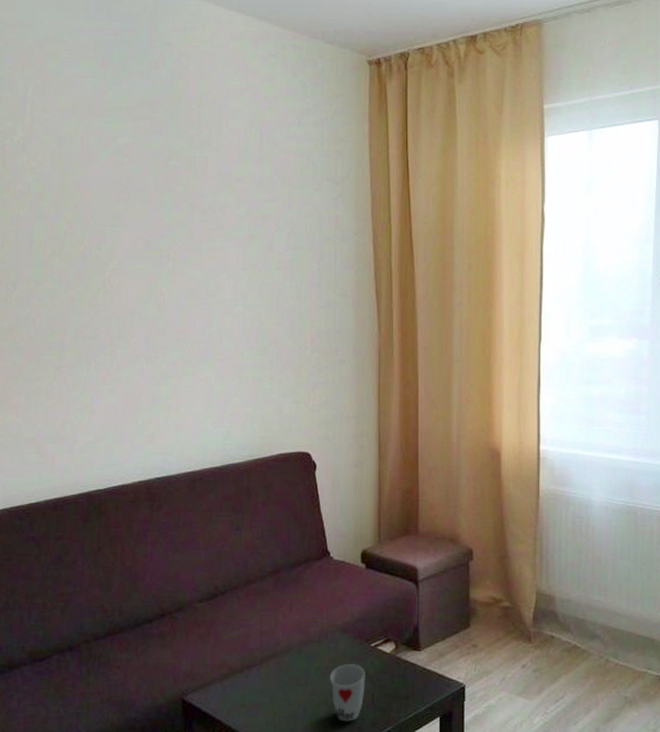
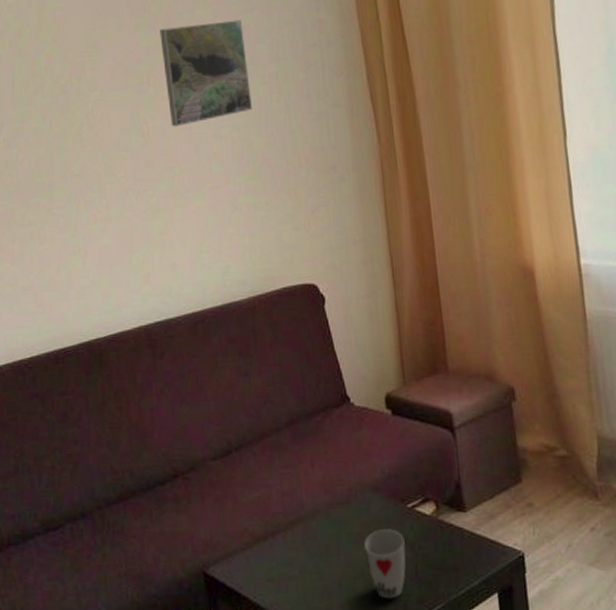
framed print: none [183,207,266,301] -> present [159,19,252,127]

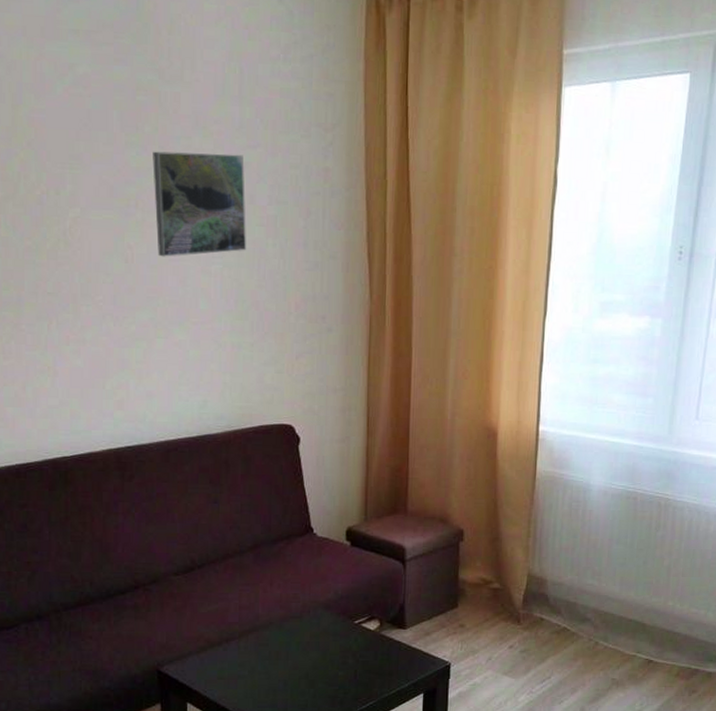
cup: present [364,529,406,599] -> none [311,640,348,696]

